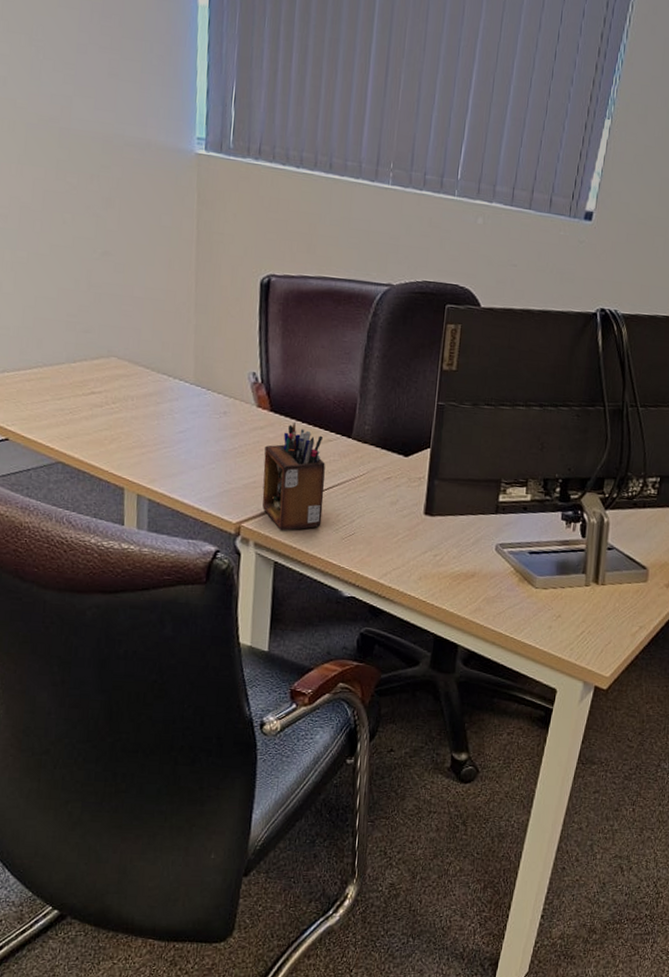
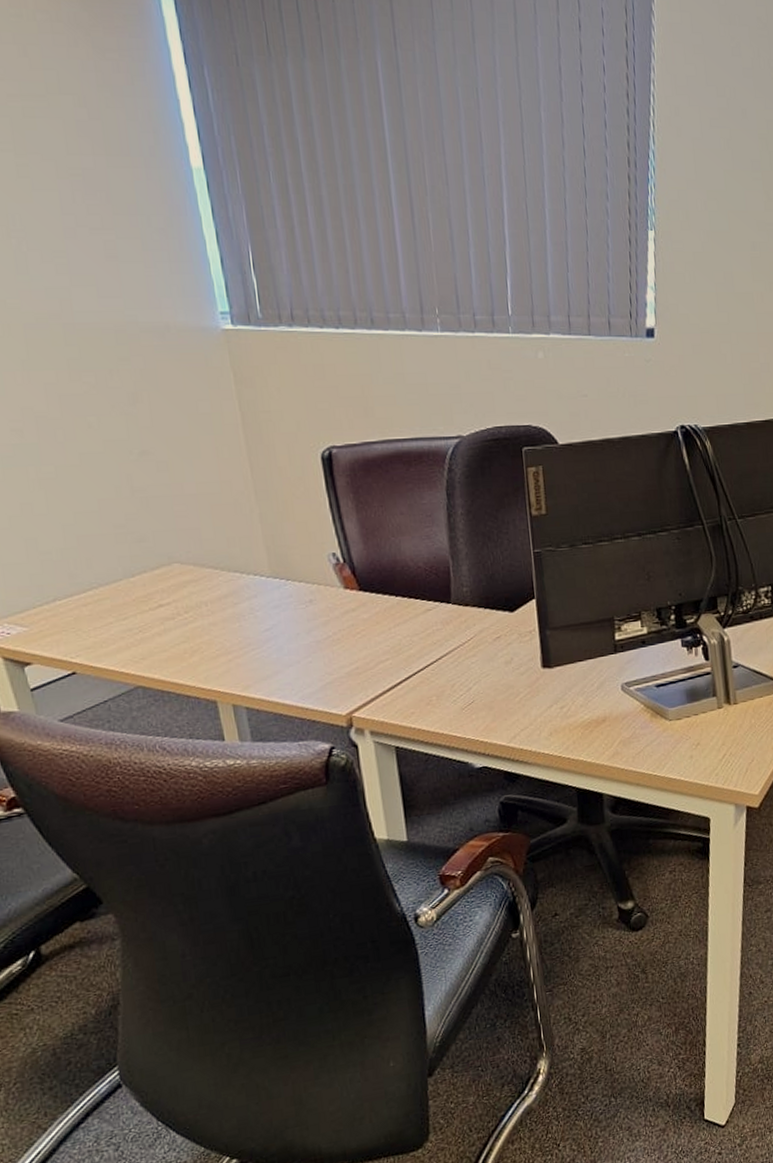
desk organizer: present [262,422,325,531] -> none [361,598,438,714]

